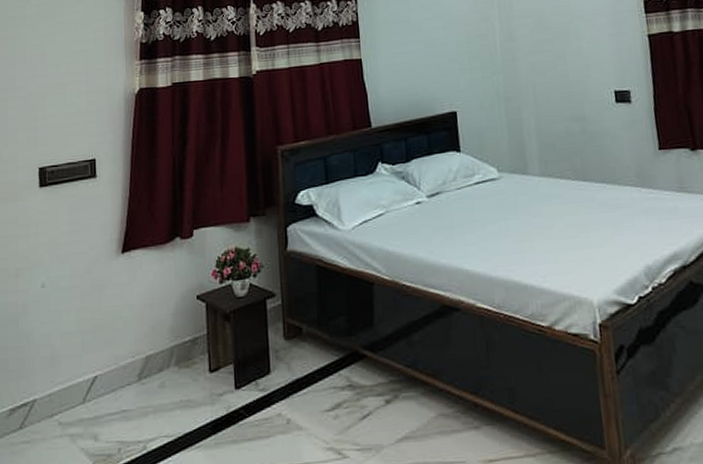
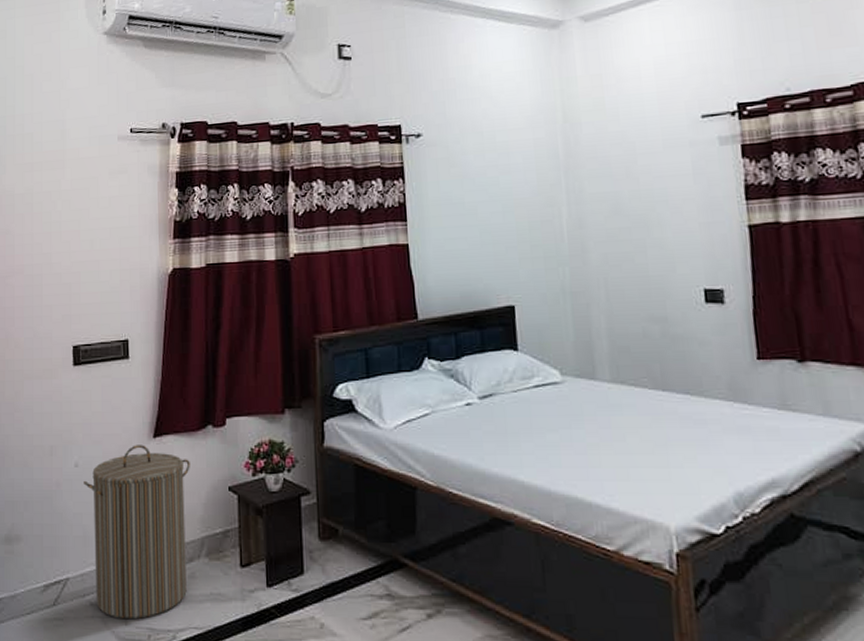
laundry hamper: none [51,261,159,435] -> present [84,445,190,620]

